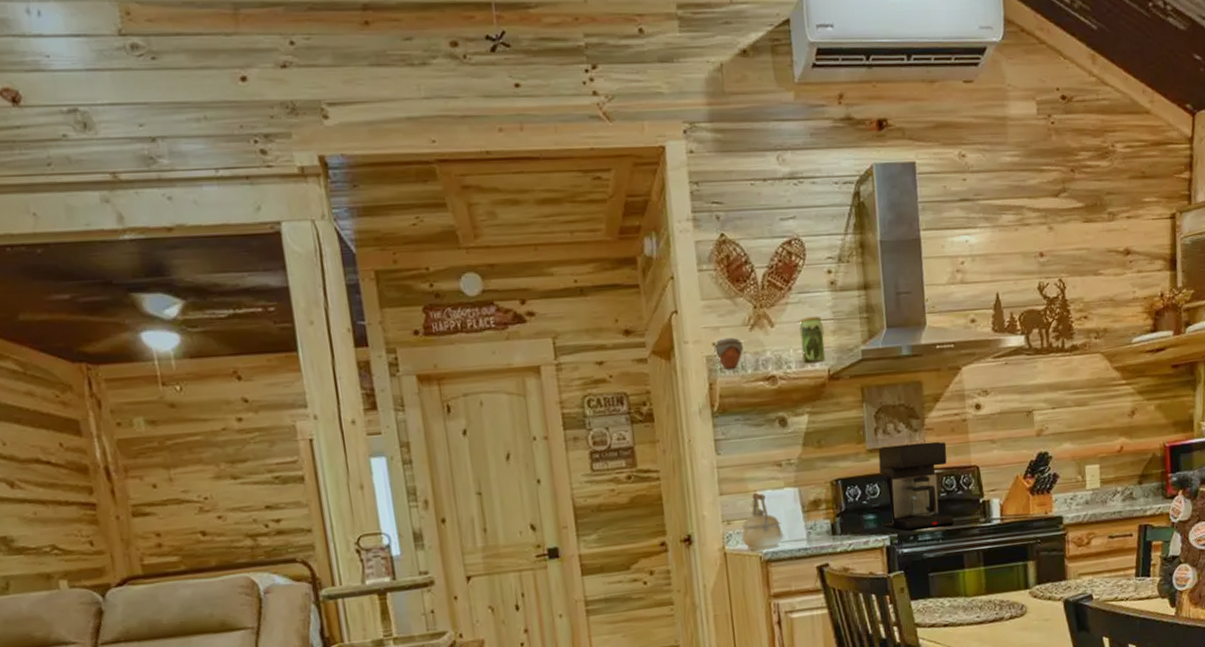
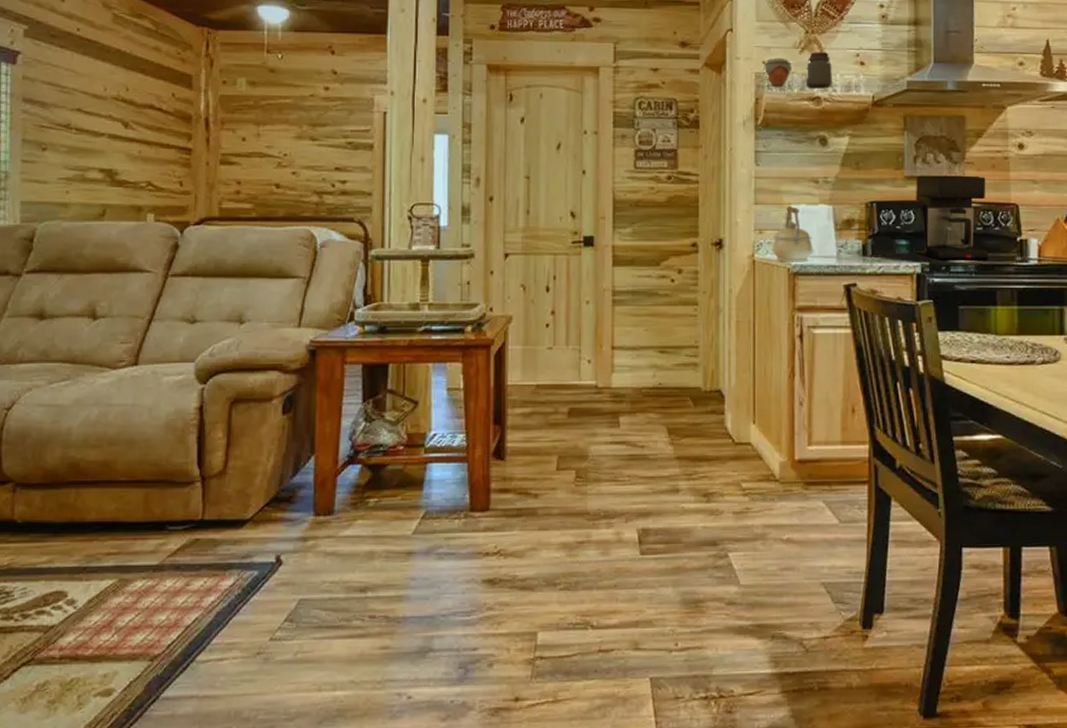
jar: none [758,327,787,368] -> present [805,52,833,89]
jar: present [800,317,826,364] -> none [848,46,871,89]

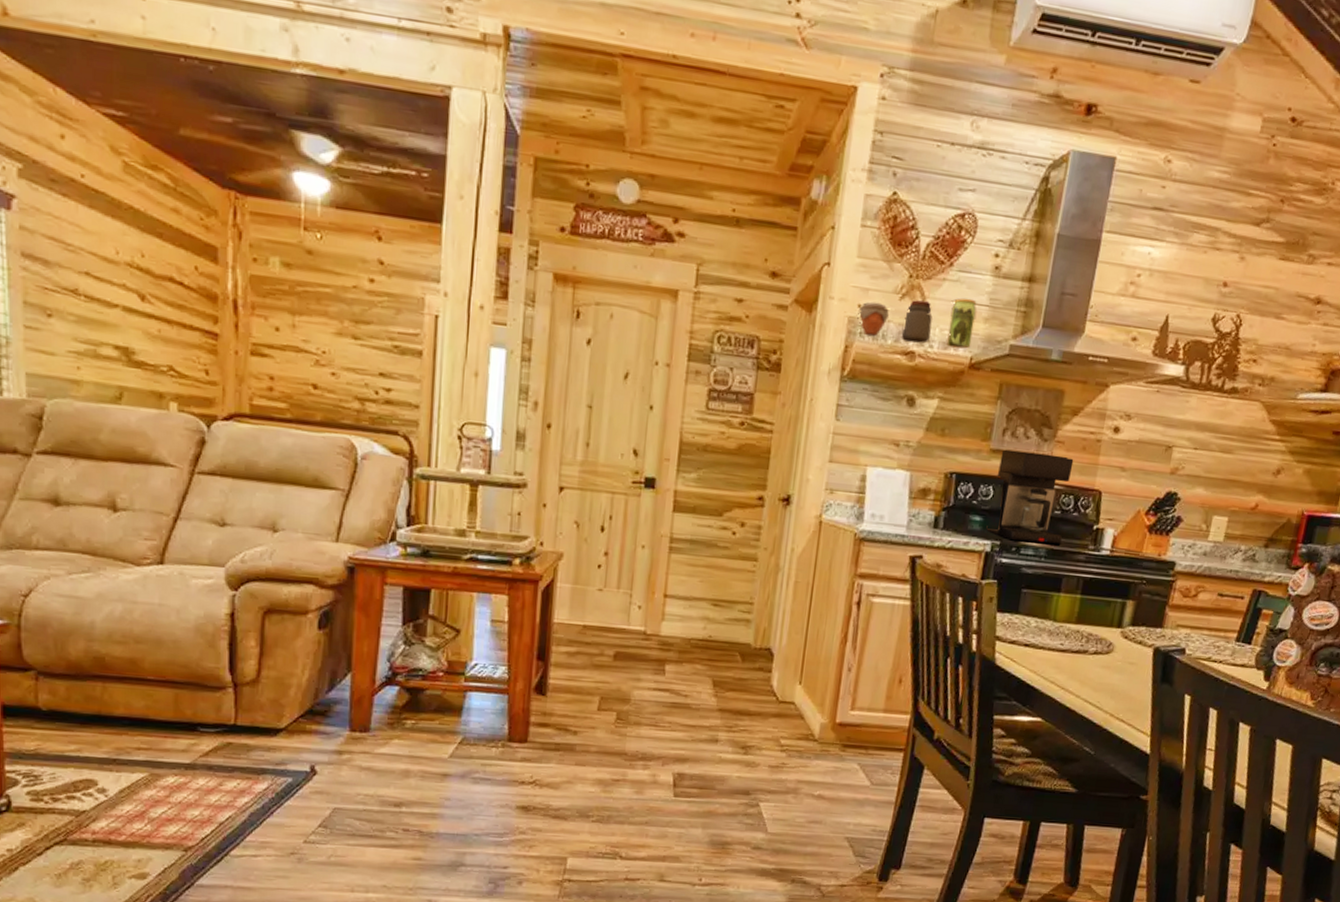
kettle: present [771,206,813,262] -> none [840,468,885,529]
jar: none [848,46,871,89] -> present [946,298,977,349]

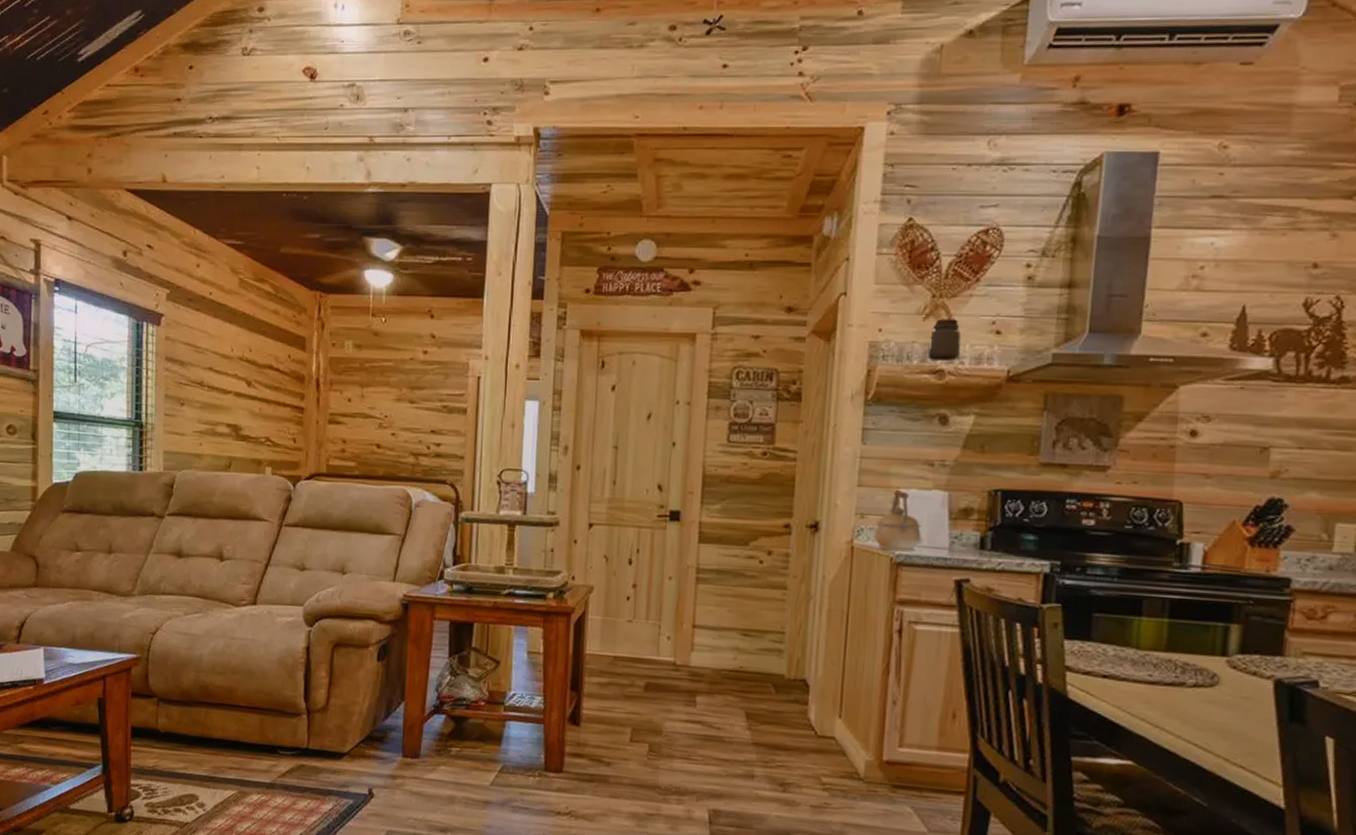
kettle: none [840,468,885,529] -> present [873,490,922,552]
jar: present [856,302,890,337] -> none [877,325,914,359]
jar: present [946,298,977,349] -> none [979,312,1010,362]
coffee maker: present [986,449,1074,547] -> none [1042,462,1143,565]

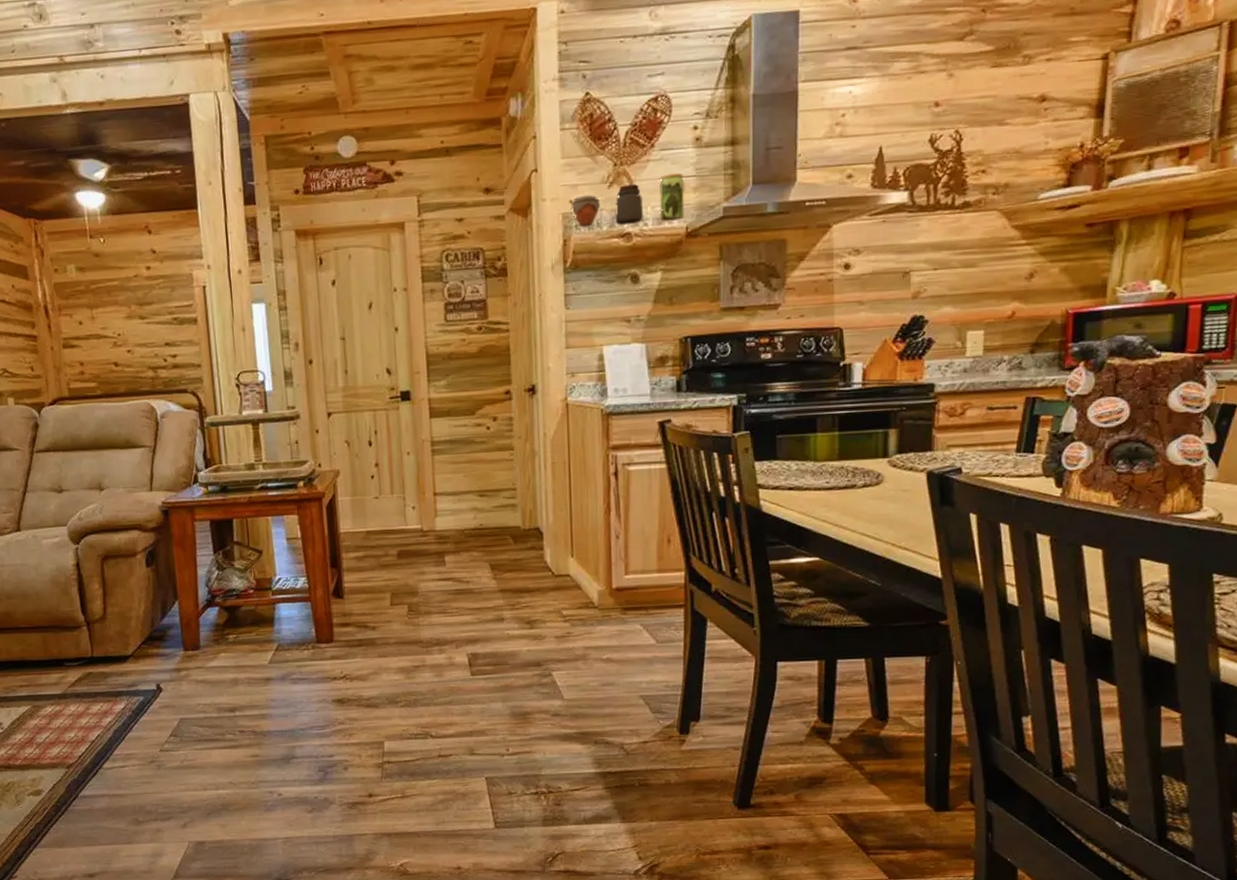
kettle: present [873,490,922,552] -> none [584,347,626,404]
jar: none [877,325,914,359] -> present [569,195,601,228]
jar: none [979,312,1010,362] -> present [659,174,685,221]

